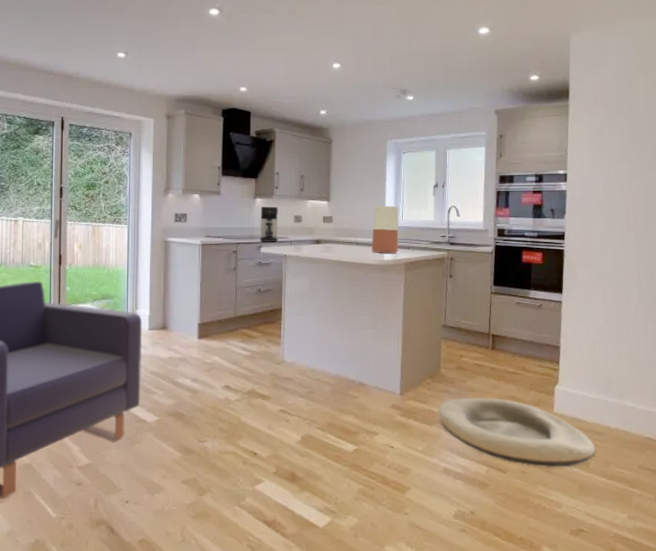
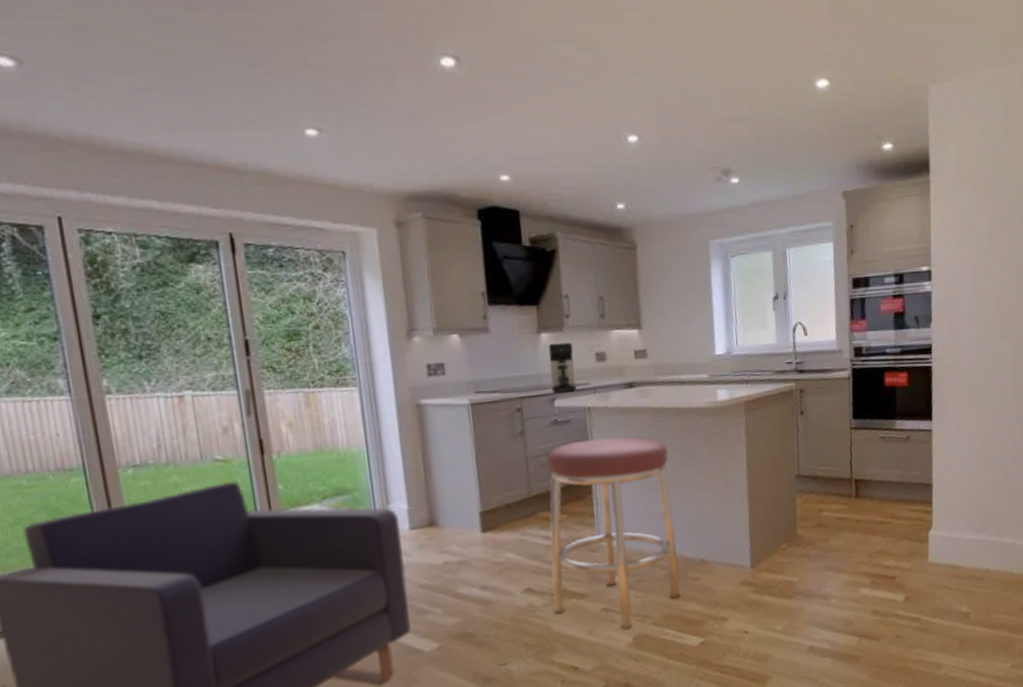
bar stool: none [244,279,343,430] -> present [547,436,680,630]
vase: present [371,206,399,254] -> none [700,328,735,393]
dog bed: present [437,397,596,467] -> none [796,554,976,628]

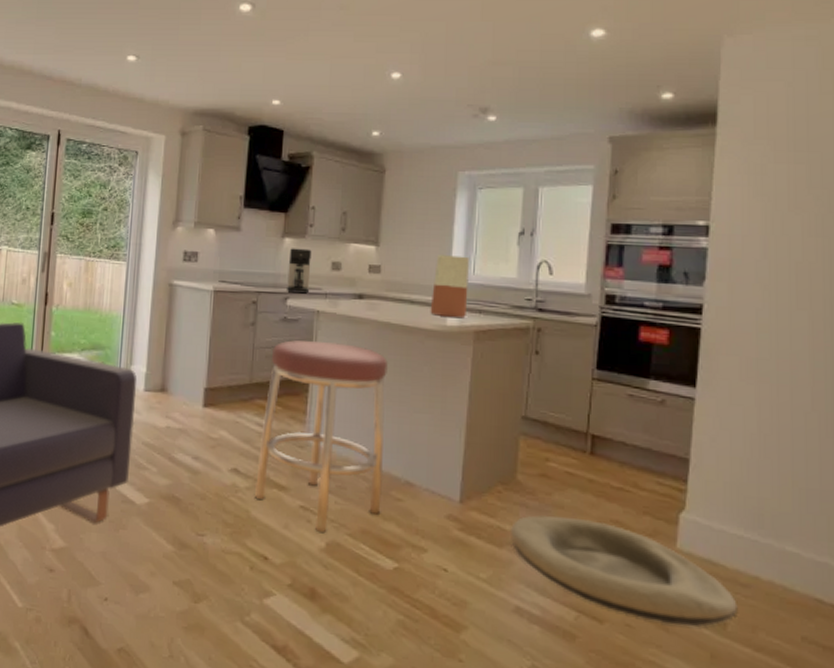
vase: none [700,328,735,393] -> present [430,255,469,319]
dog bed: none [796,554,976,628] -> present [509,515,738,627]

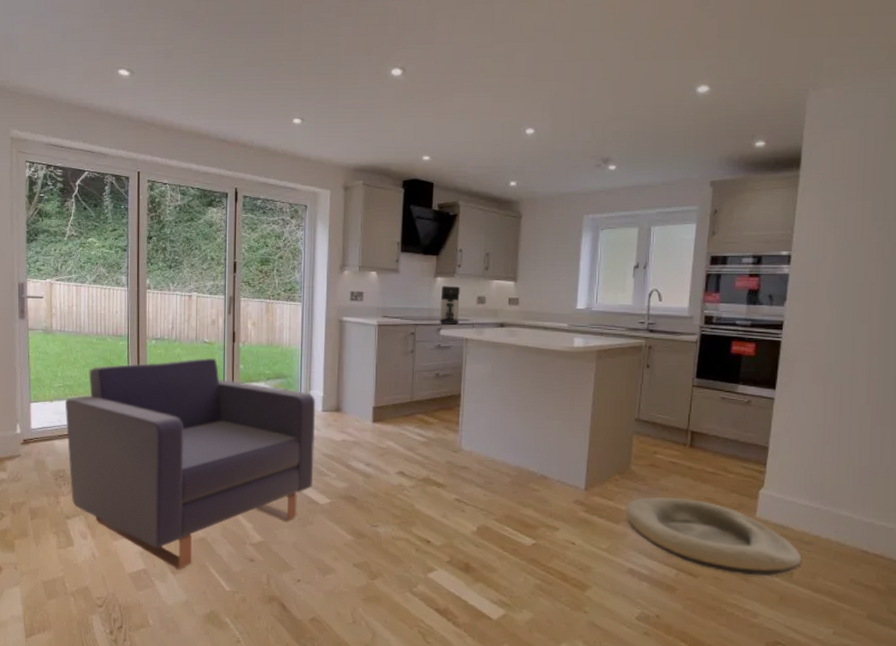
bar stool: present [255,340,388,534] -> none [418,364,525,520]
vase: present [430,255,469,319] -> none [560,287,593,341]

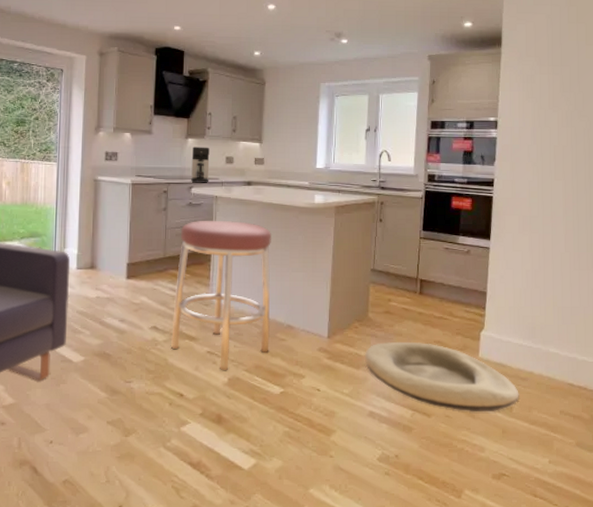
bar stool: none [418,364,525,520] -> present [171,220,271,371]

